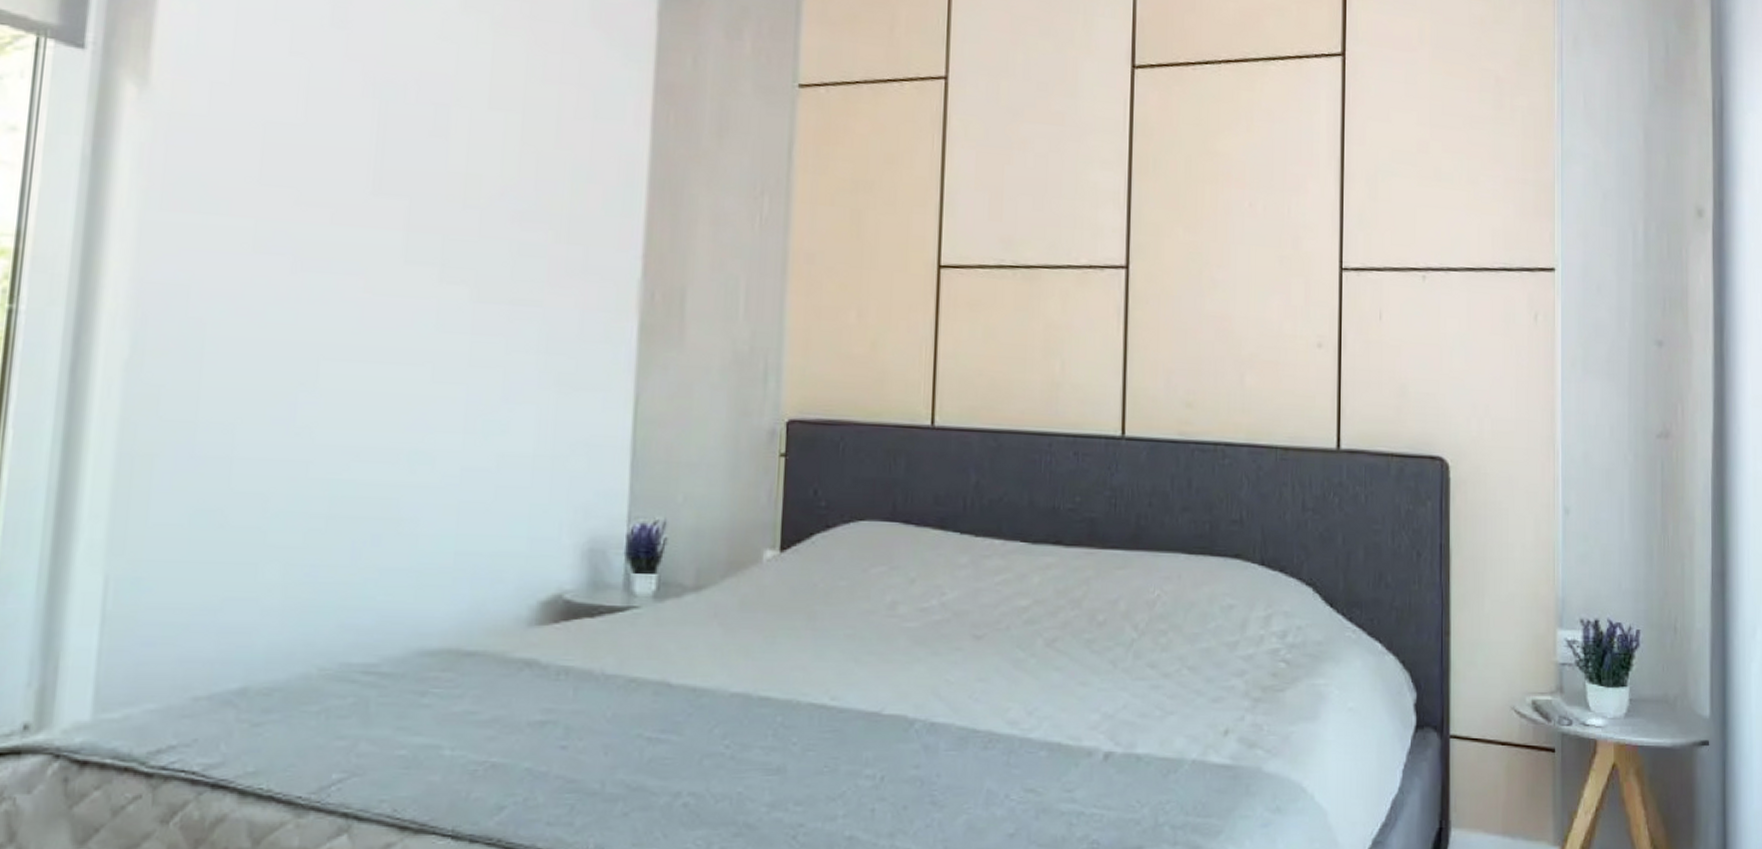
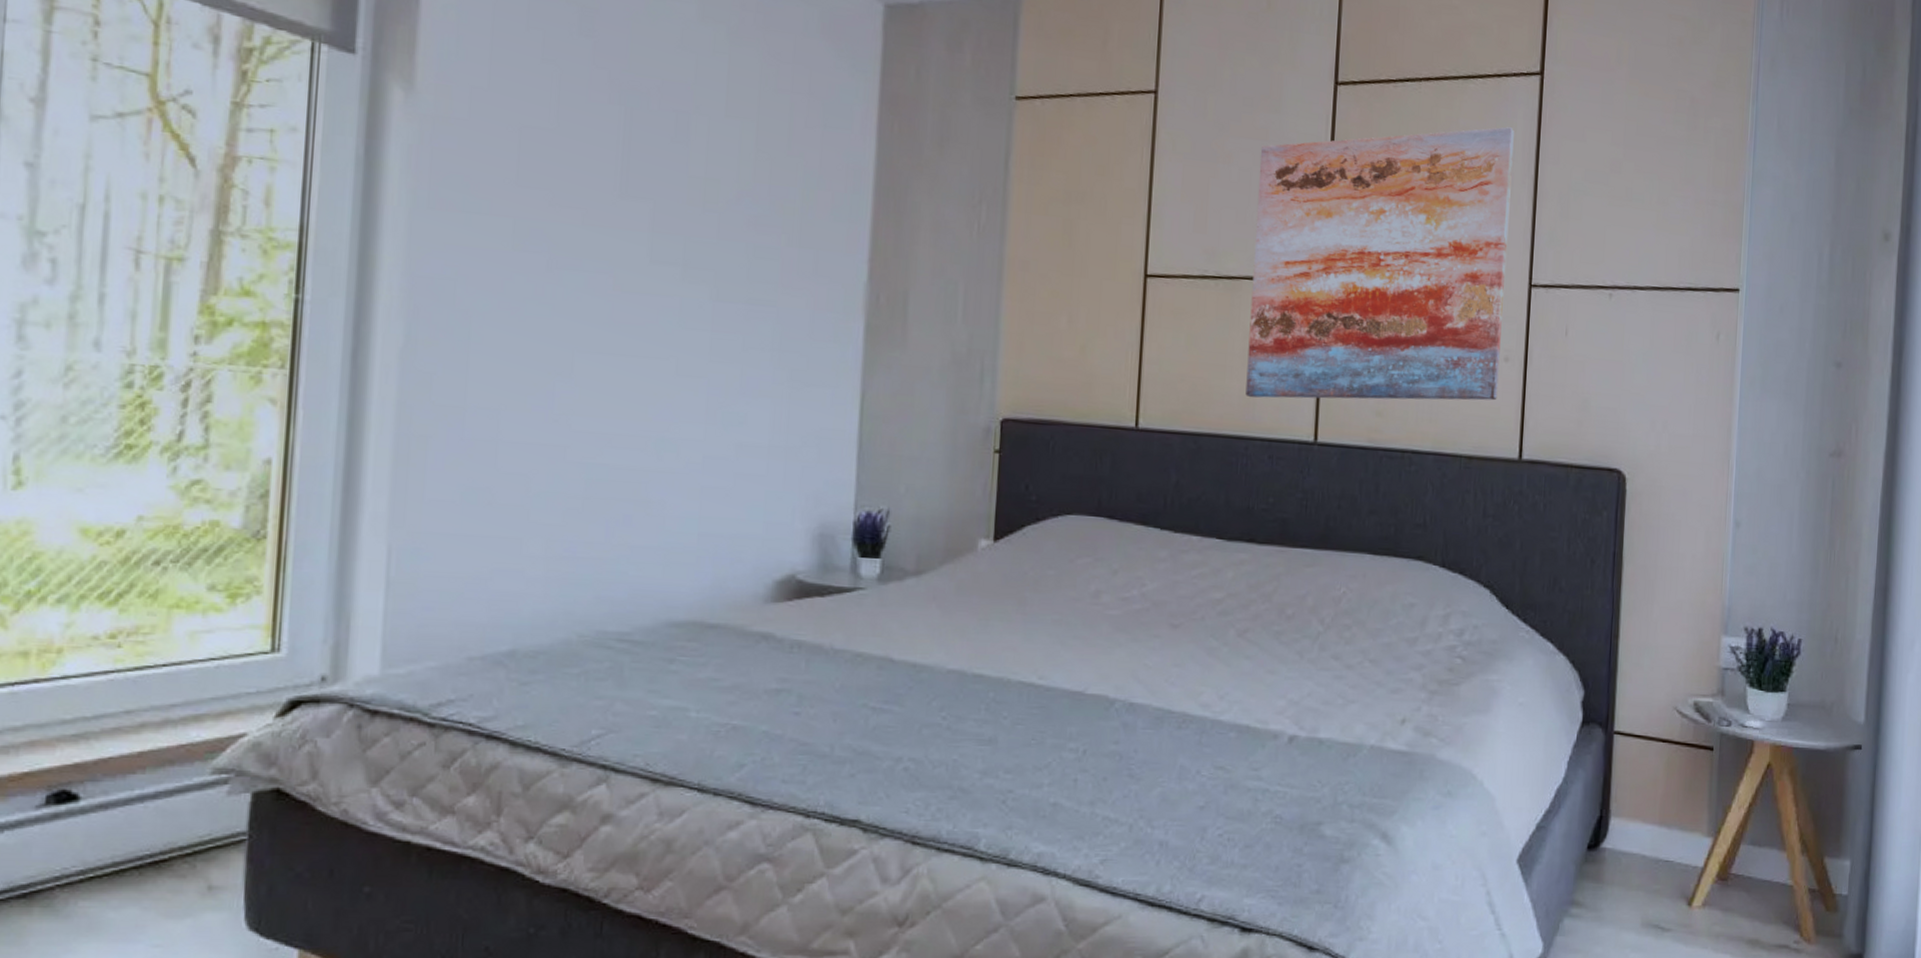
wall art: none [1048,108,1318,392] -> present [1245,127,1514,401]

